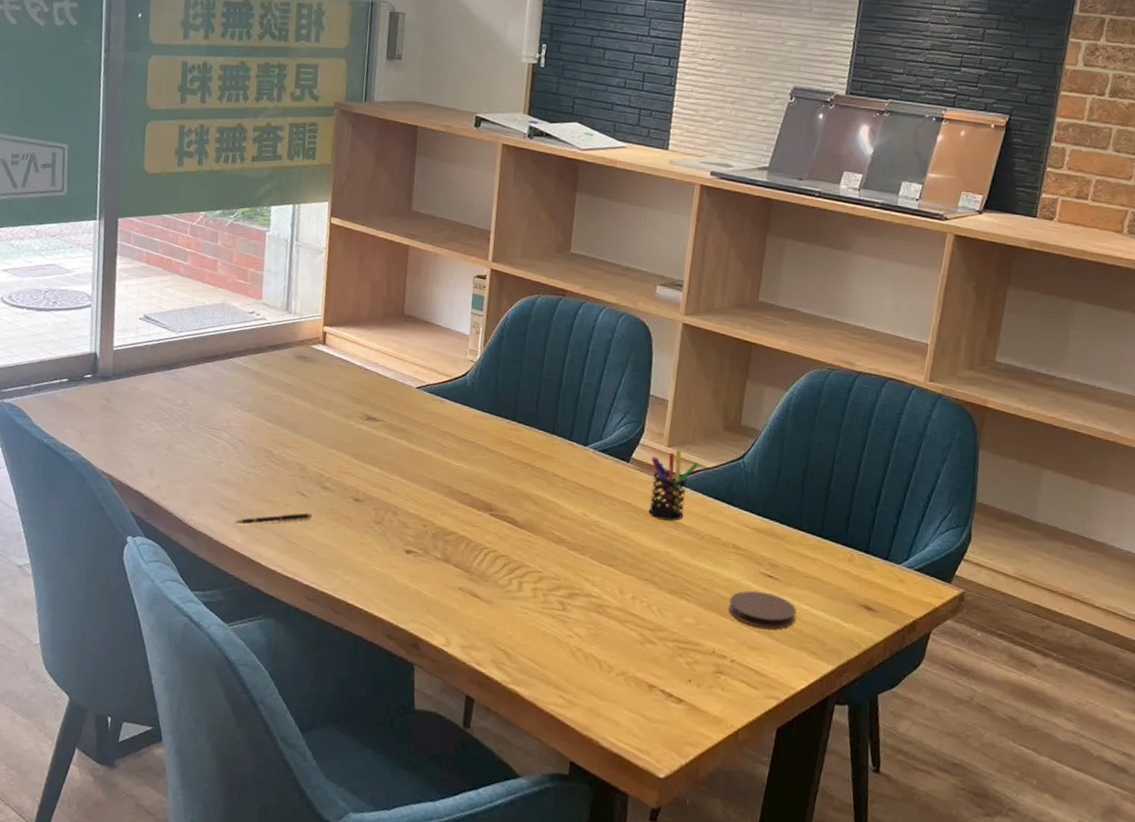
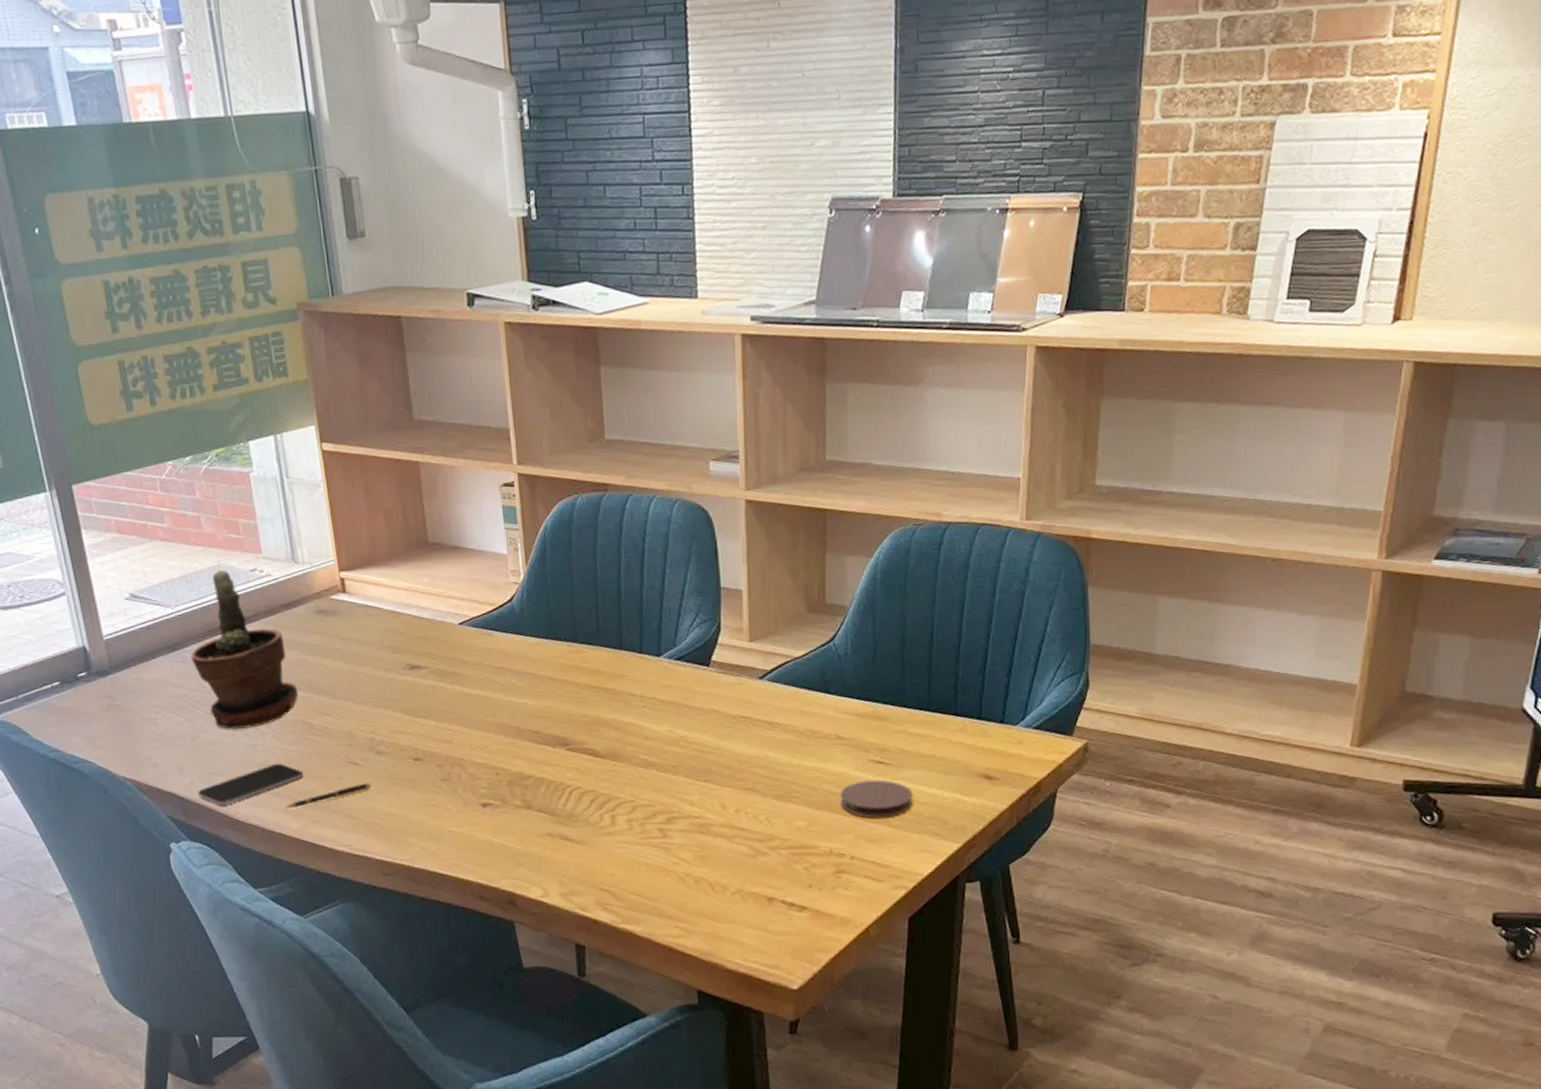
smartphone: none [161,481,256,511] -> present [198,763,304,805]
potted plant: none [182,308,267,447] -> present [190,570,299,729]
pen holder: present [648,449,698,521] -> none [733,643,786,723]

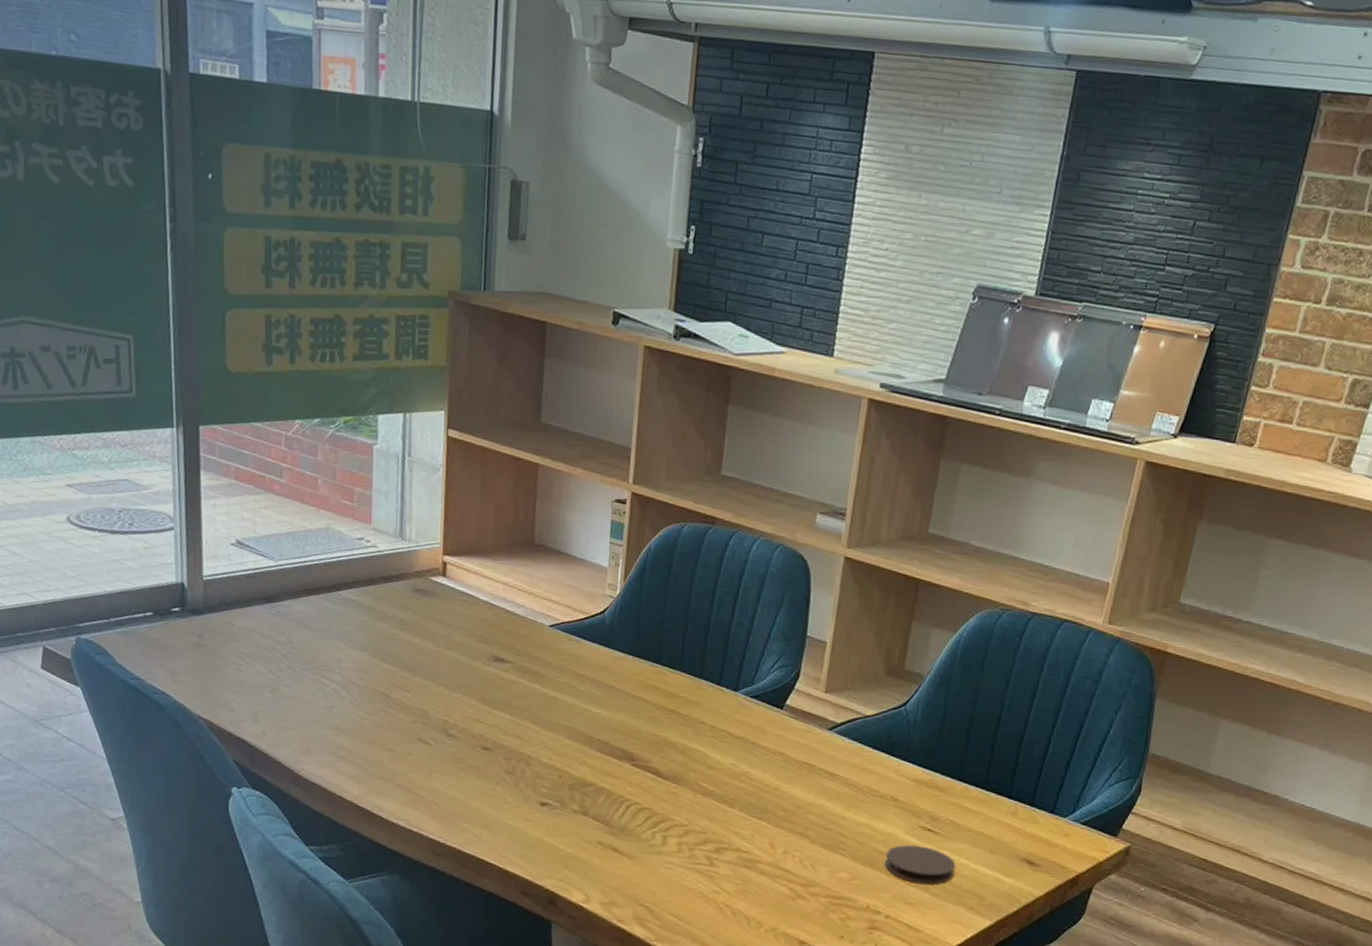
potted plant: present [190,570,299,729] -> none [284,533,383,690]
smartphone: present [198,763,304,805] -> none [268,728,374,760]
pen: present [285,783,372,809] -> none [350,762,437,775]

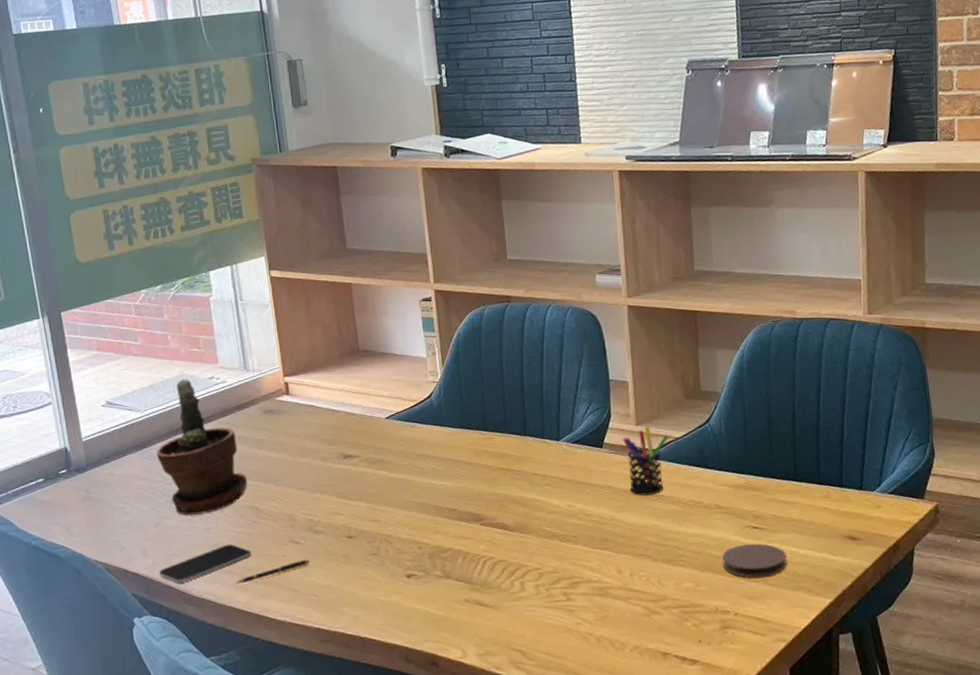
smartphone: none [268,728,374,760] -> present [159,544,251,583]
potted plant: none [284,533,383,690] -> present [156,379,248,515]
pen: none [350,762,437,775] -> present [235,559,310,585]
pen holder: none [803,696,857,772] -> present [623,426,668,496]

